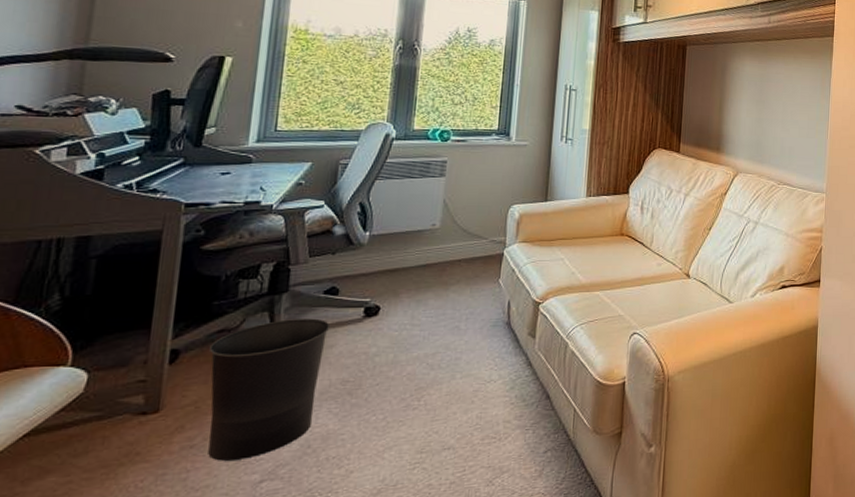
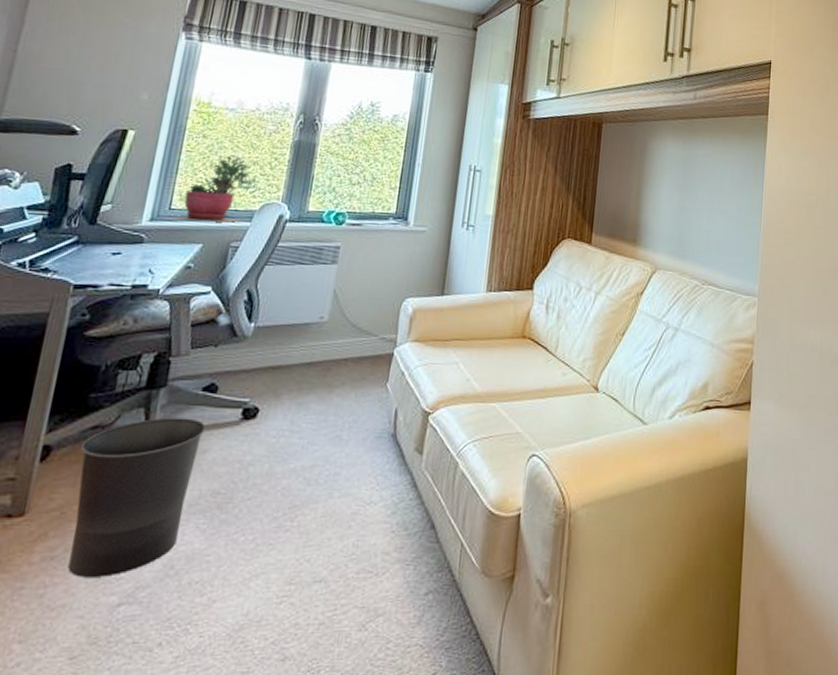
succulent plant: none [269,80,360,143] -> present [162,156,256,224]

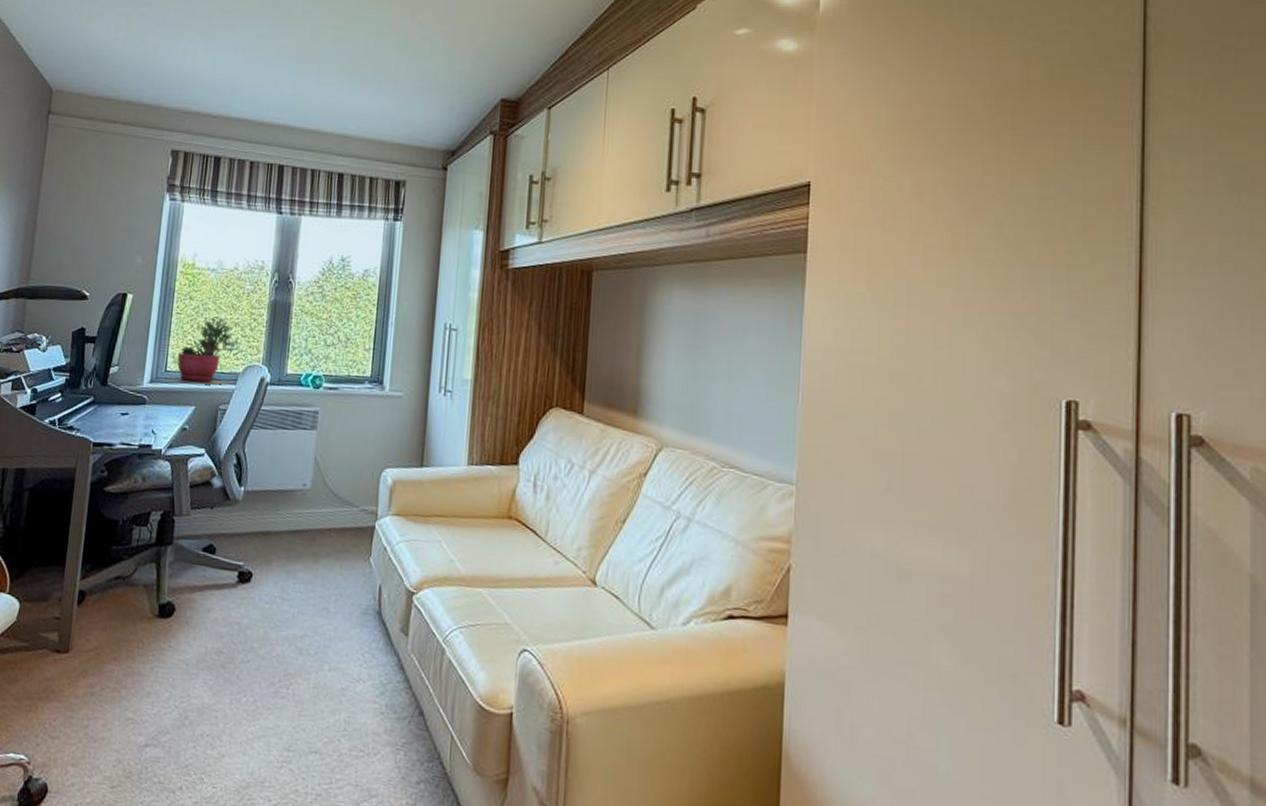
waste bin: present [68,417,206,577] -> none [104,574,208,718]

